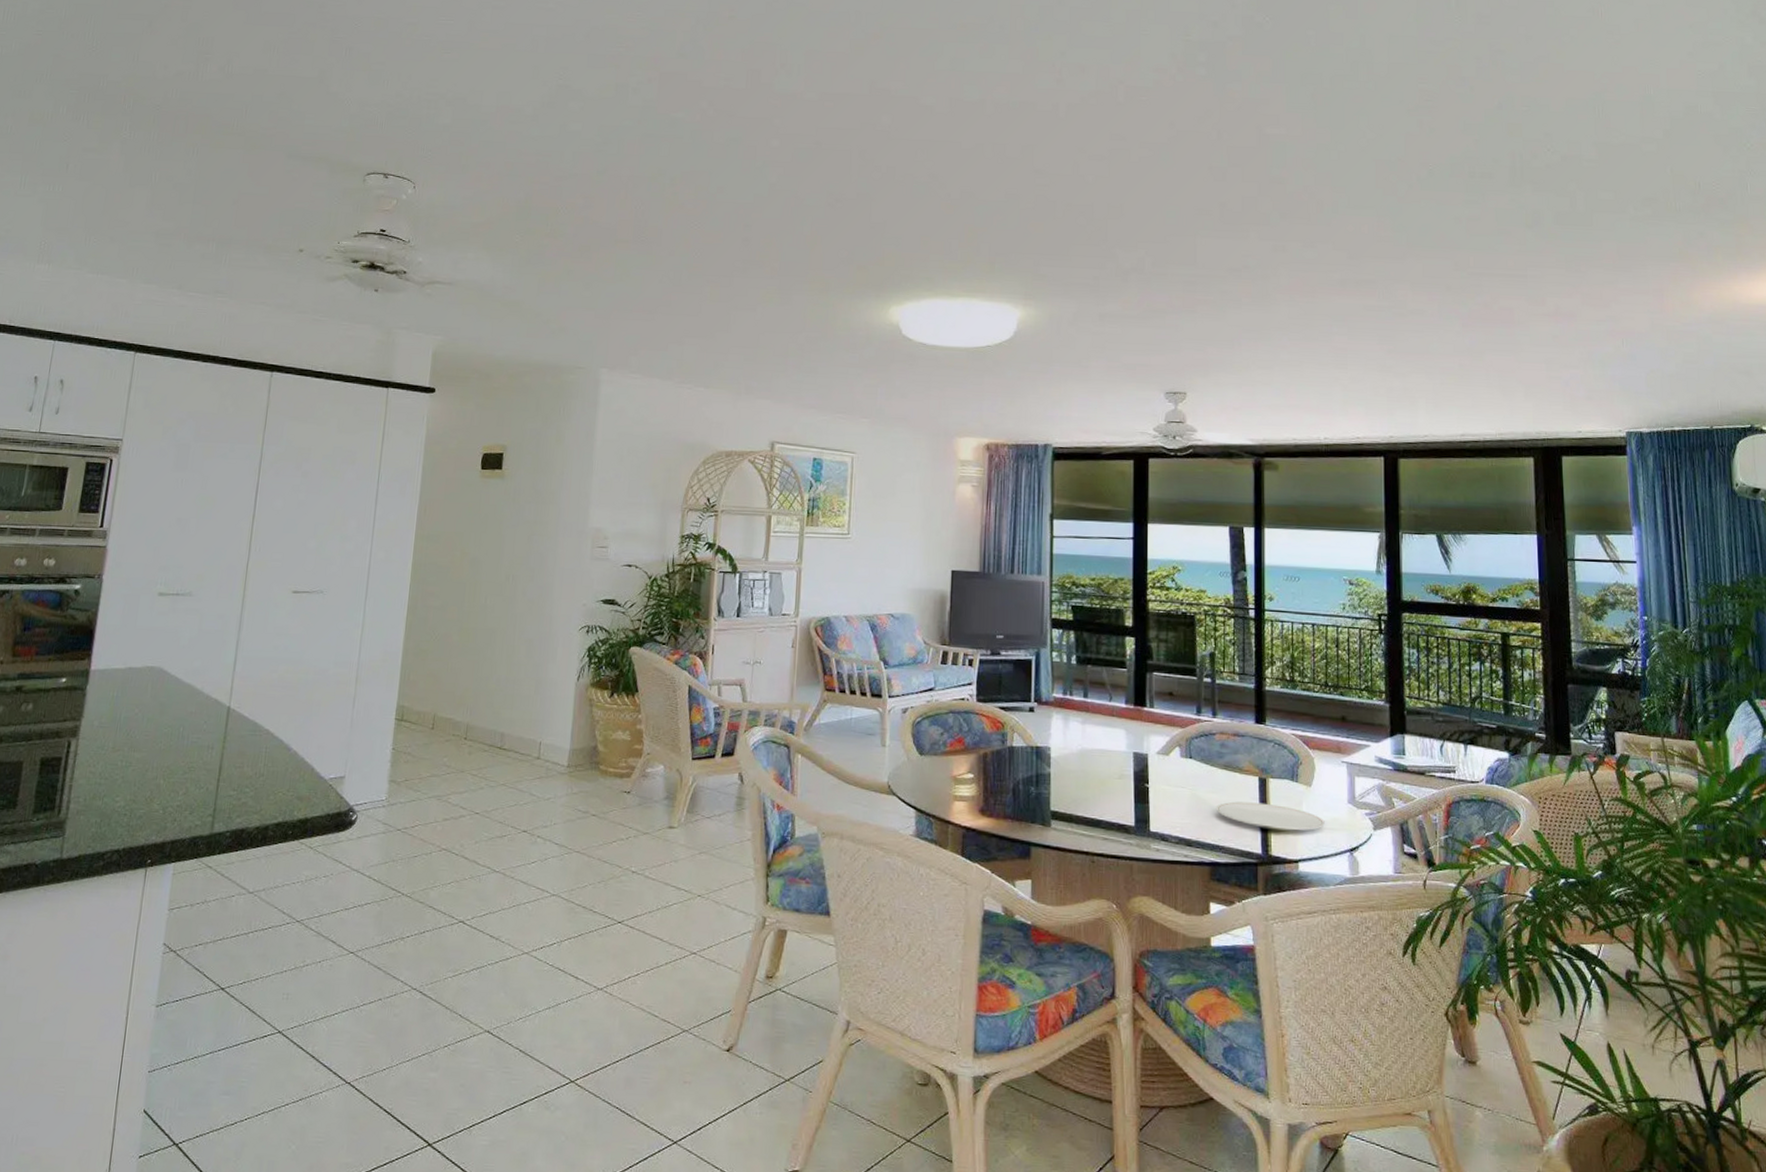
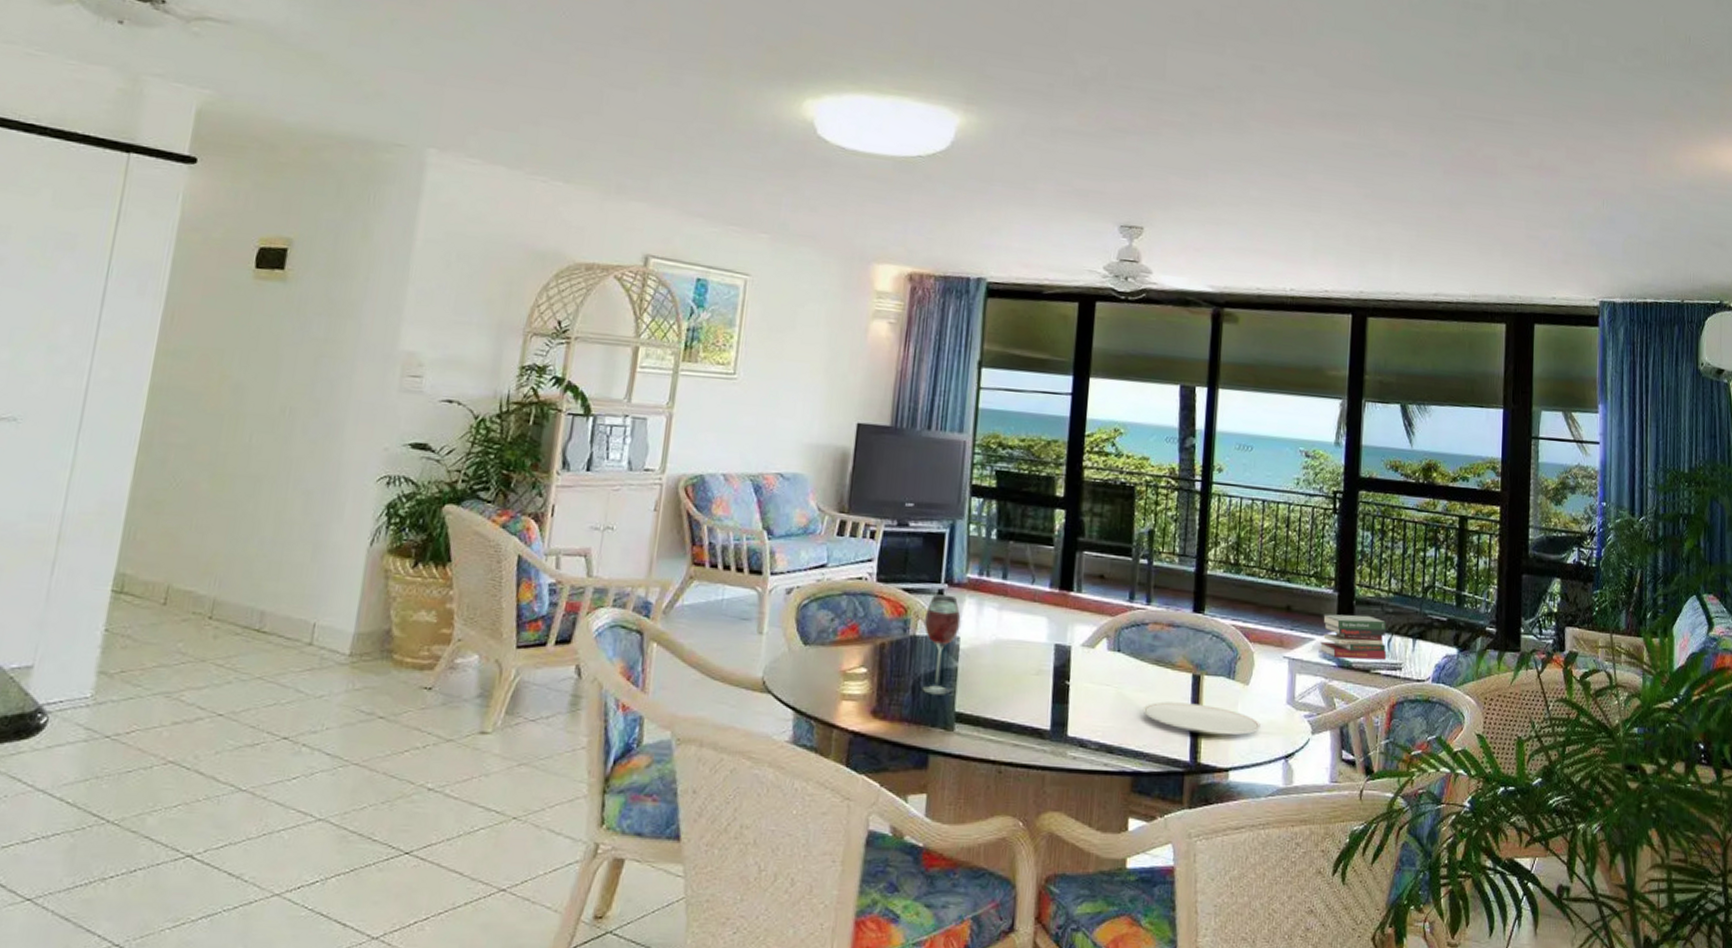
wineglass: none [1020,711,1050,797] -> present [922,594,961,695]
books: none [1376,723,1440,764] -> present [1320,614,1387,660]

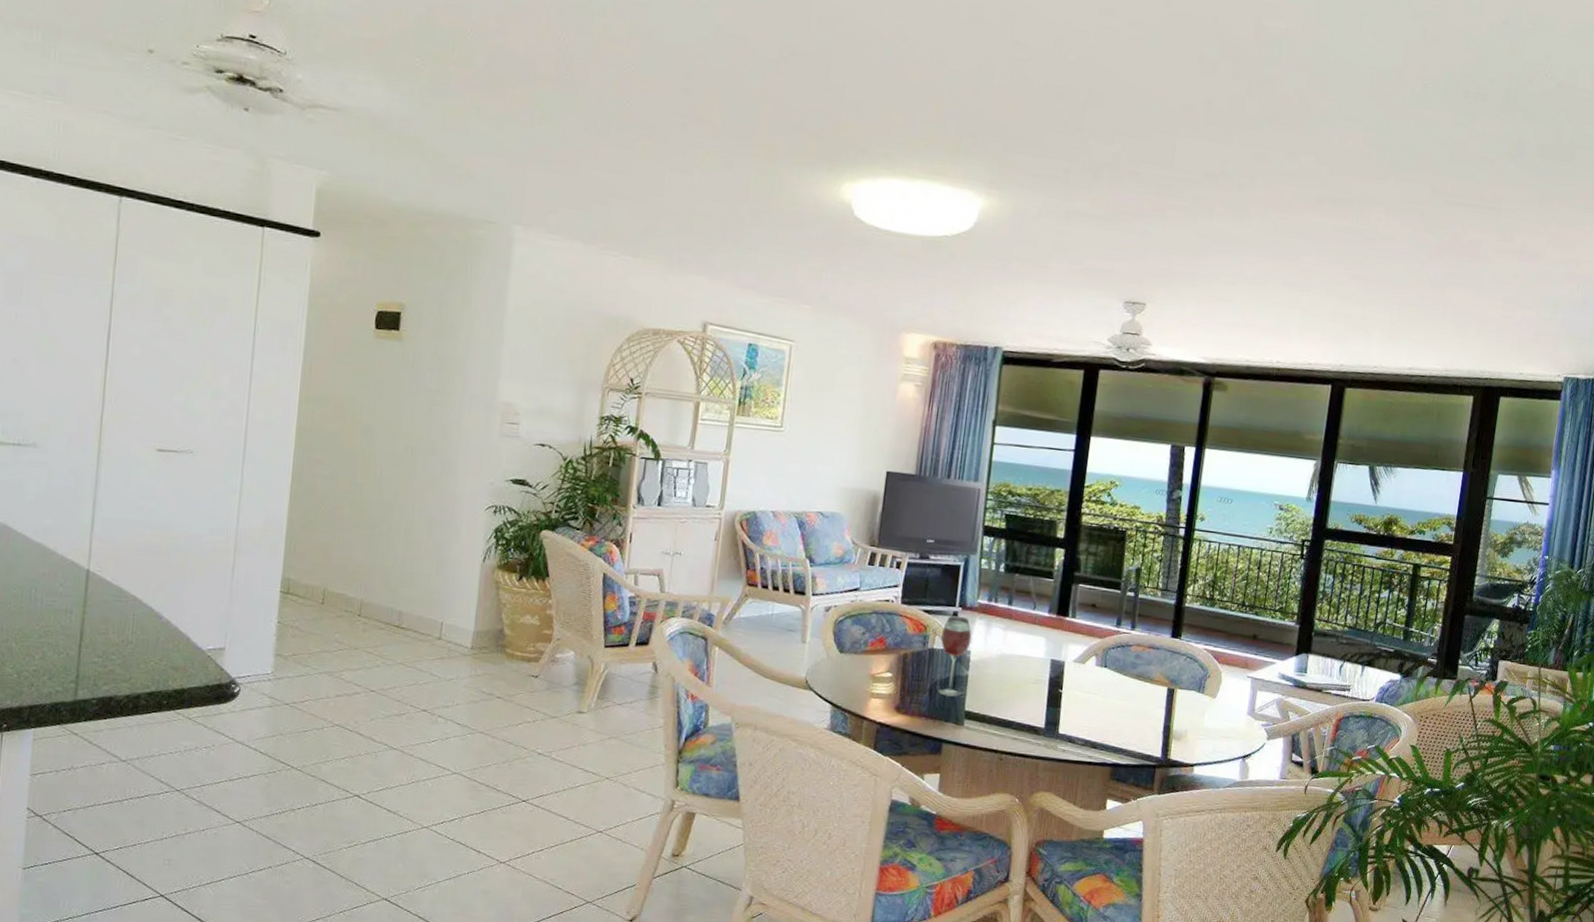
plate: present [1142,701,1260,735] -> none [1123,709,1224,738]
books: present [1320,614,1387,660] -> none [1279,642,1340,682]

